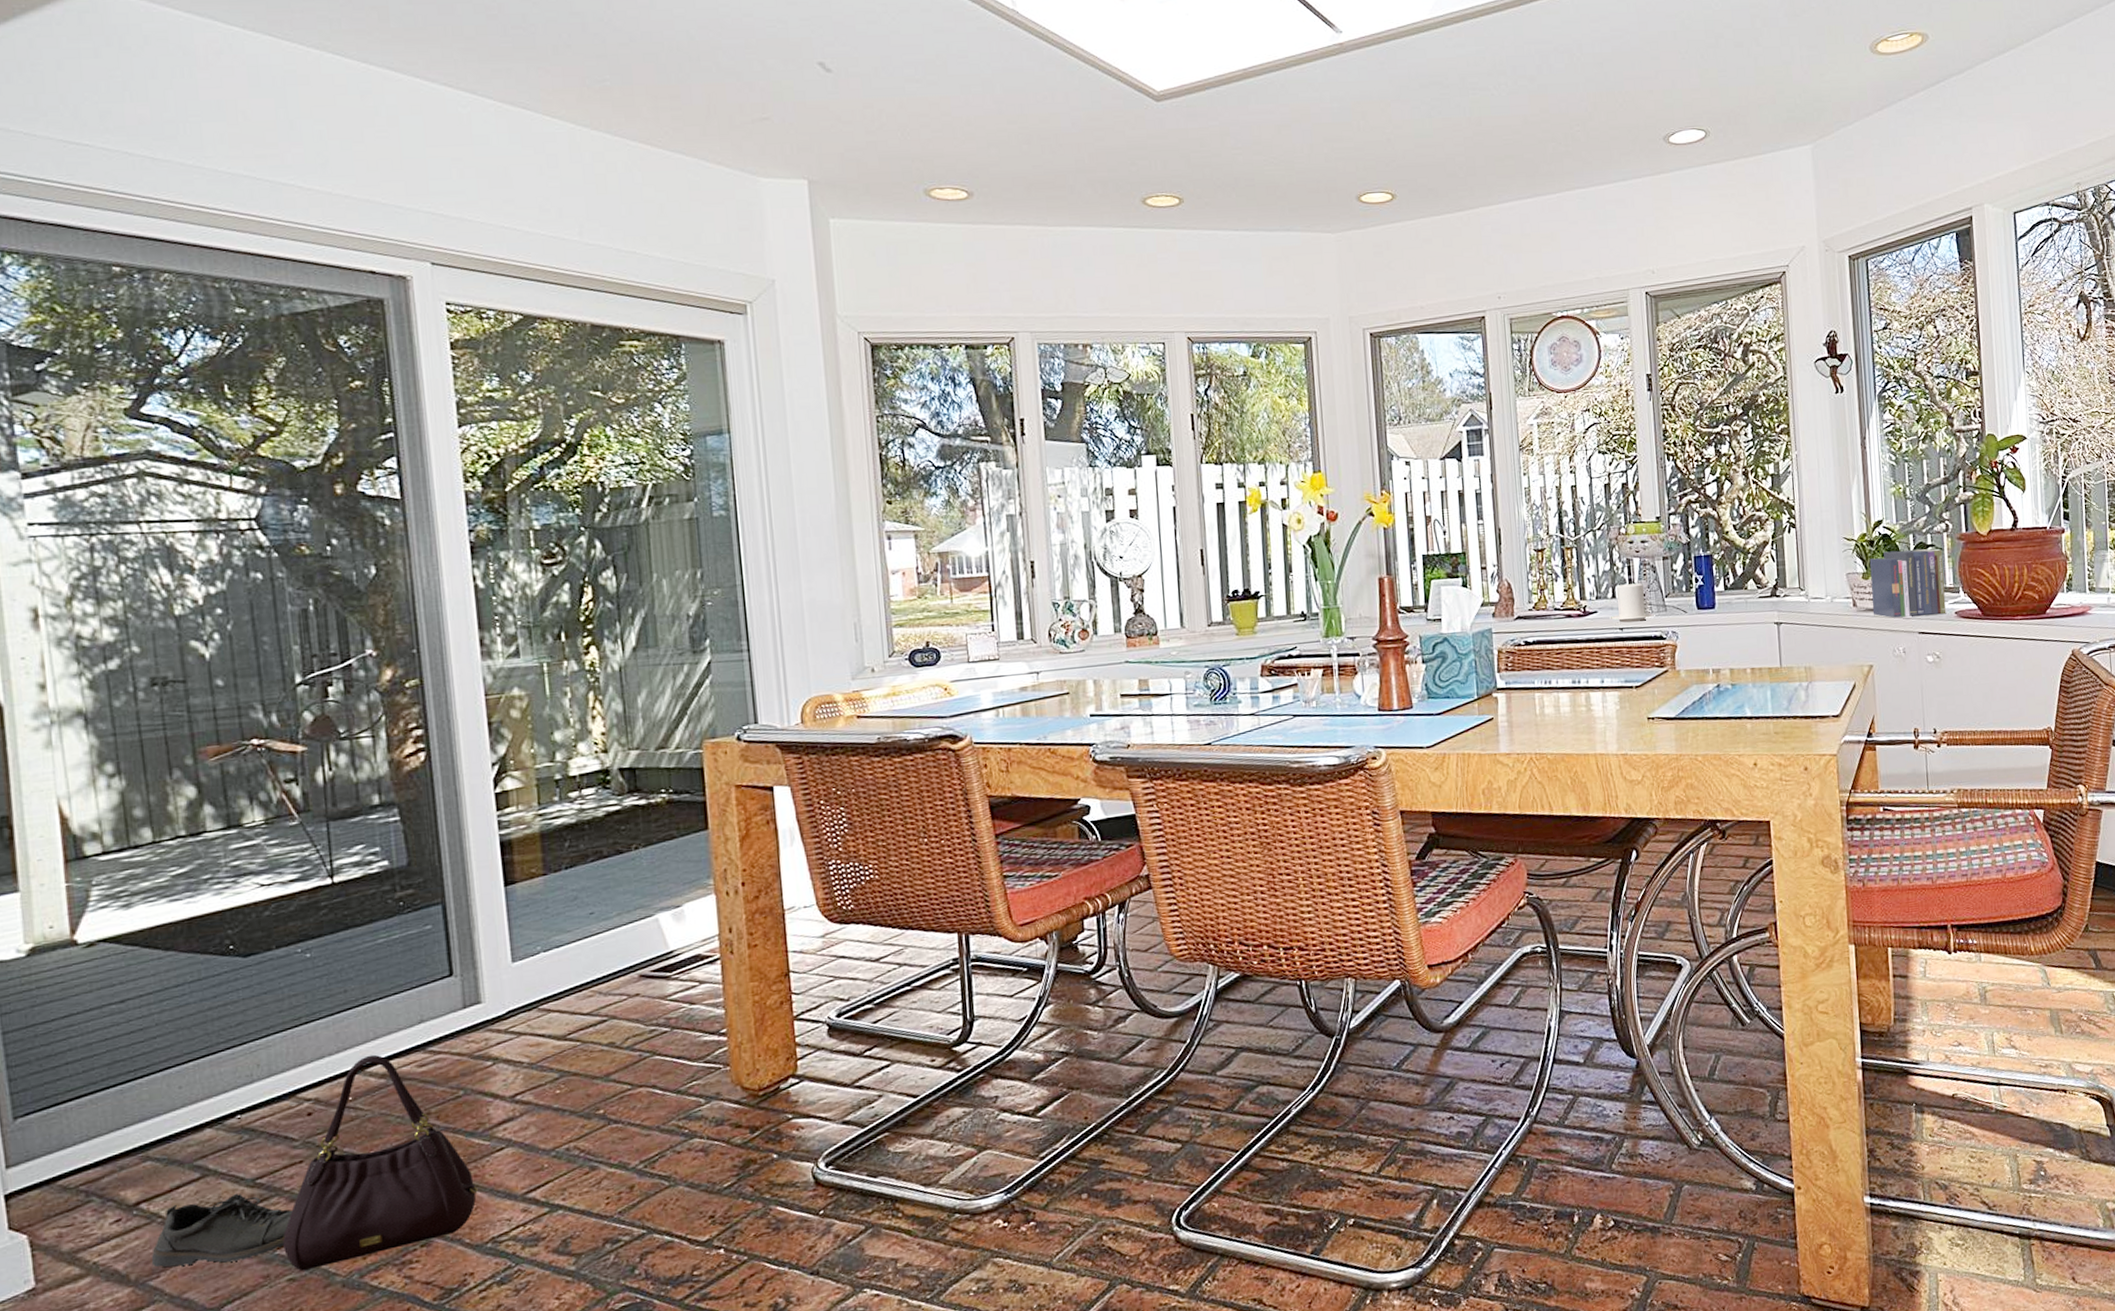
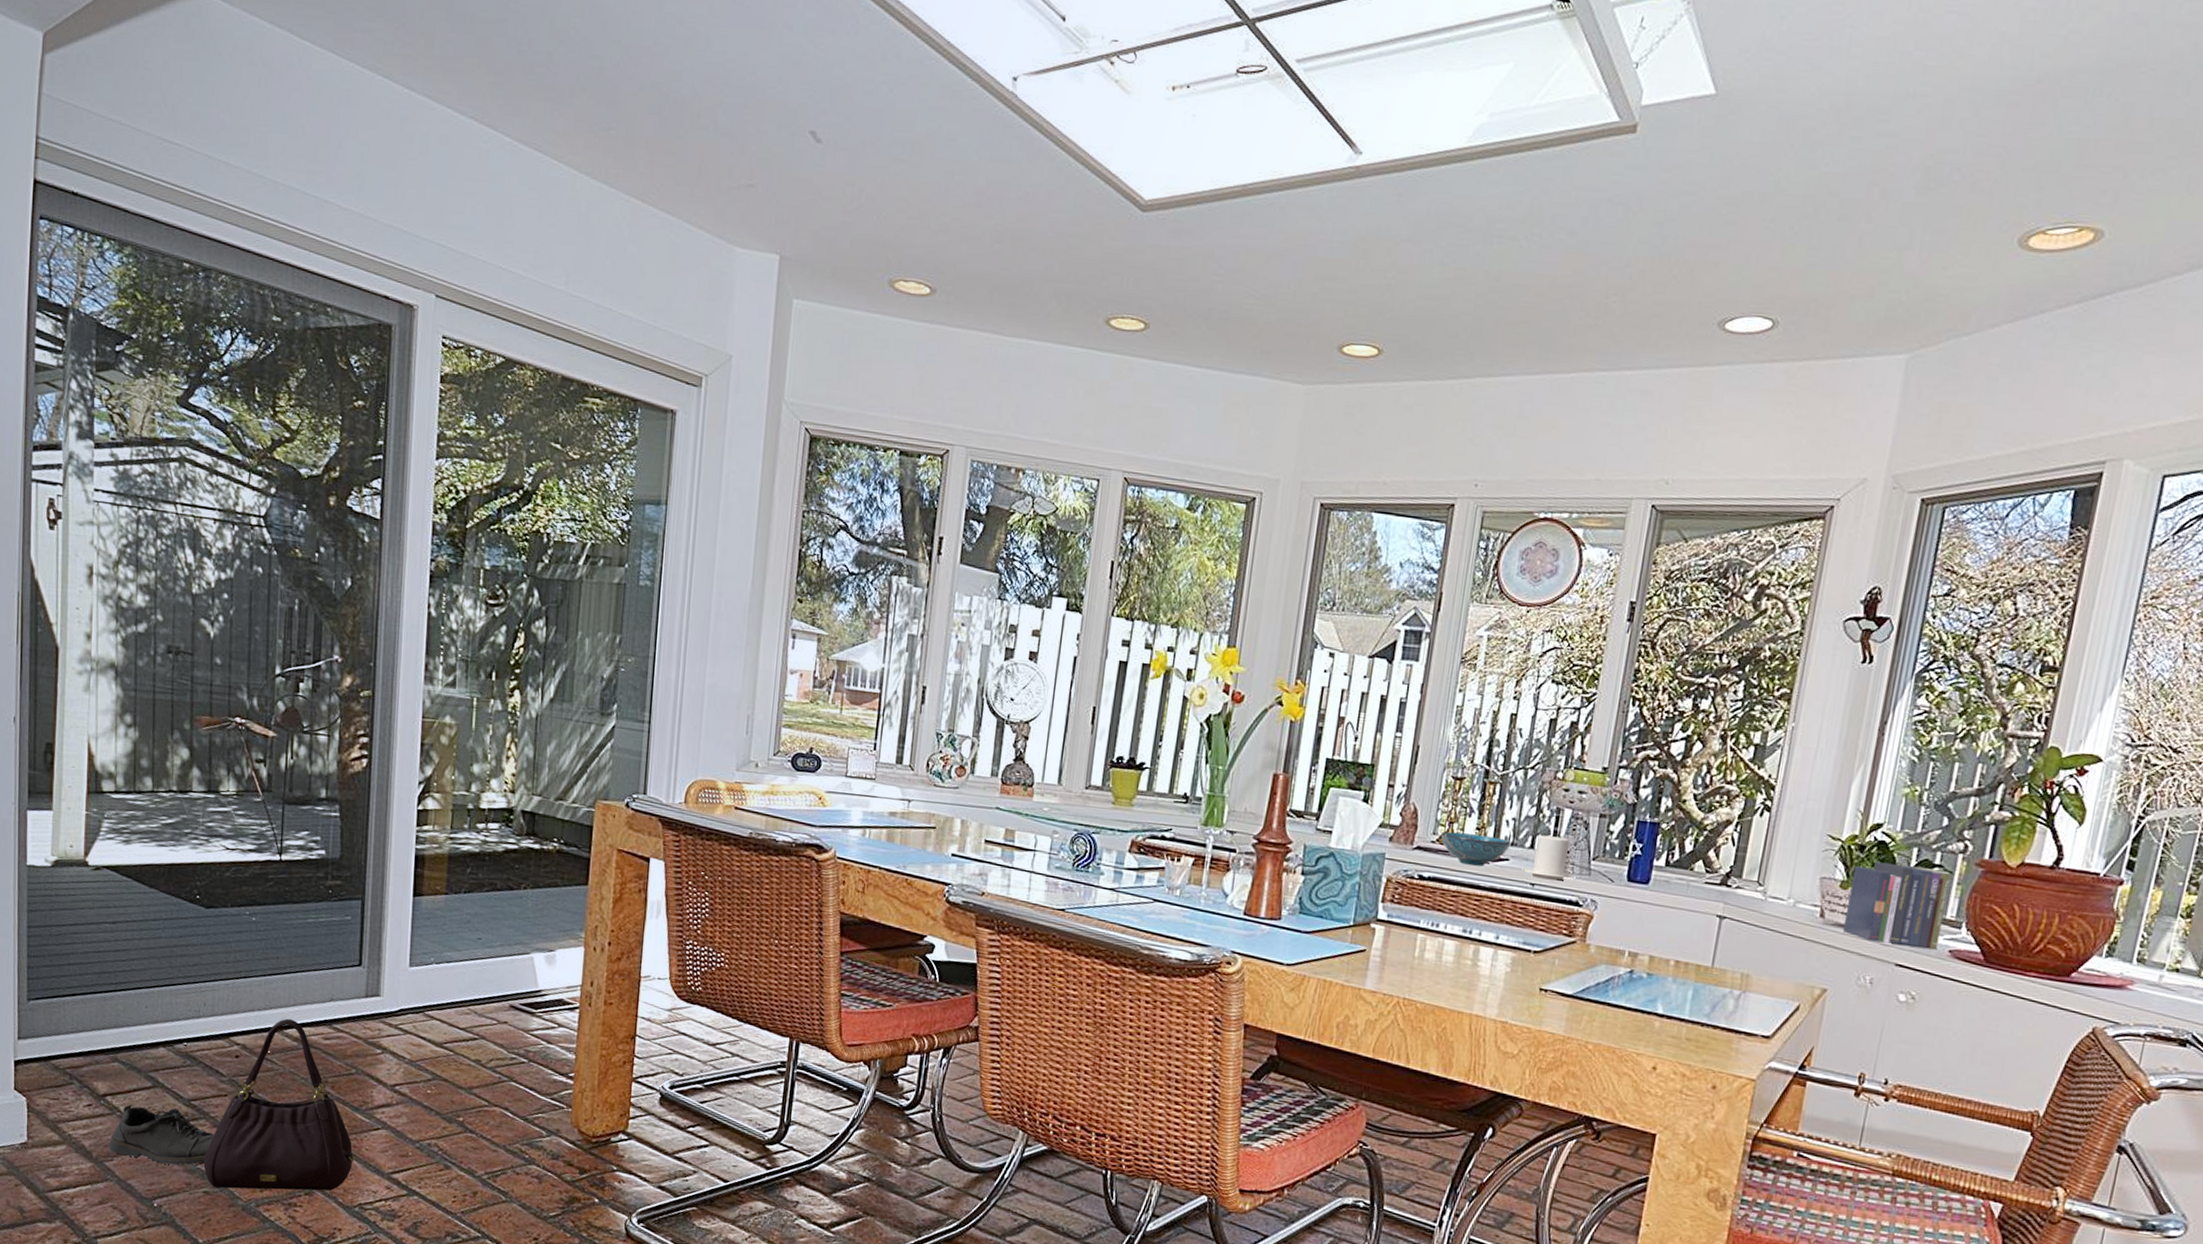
decorative bowl: none [1535,594,1596,625] -> present [1440,831,1511,867]

